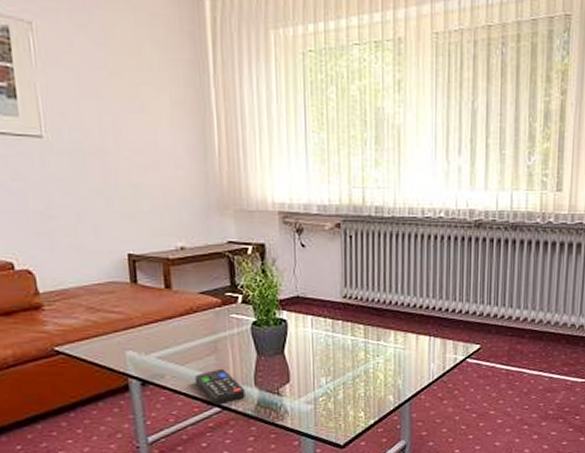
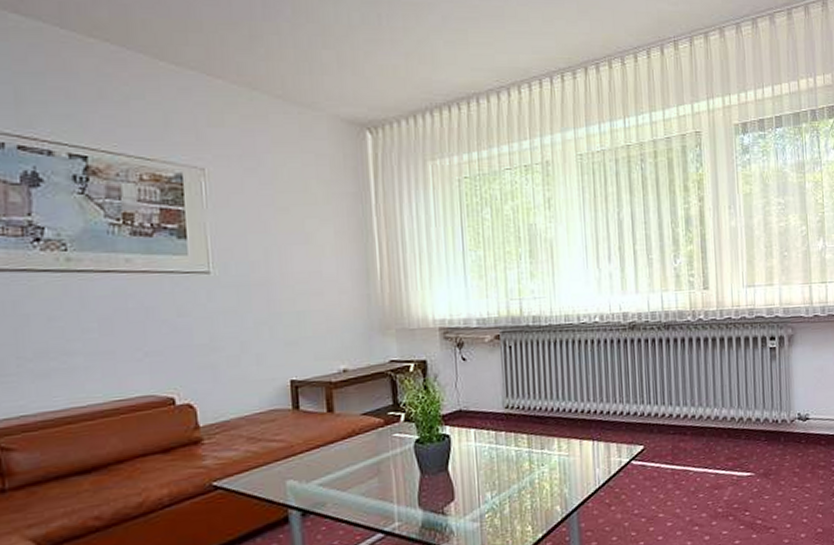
remote control: present [195,368,245,405] -> none [357,491,409,531]

